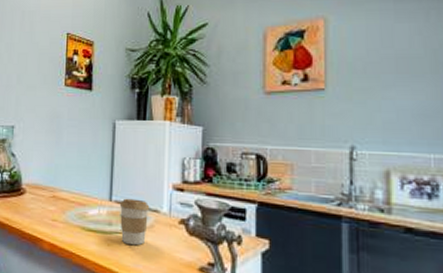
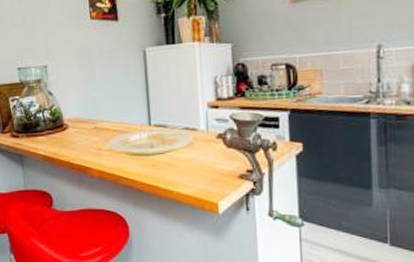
coffee cup: present [119,198,150,246] -> none [158,120,188,163]

